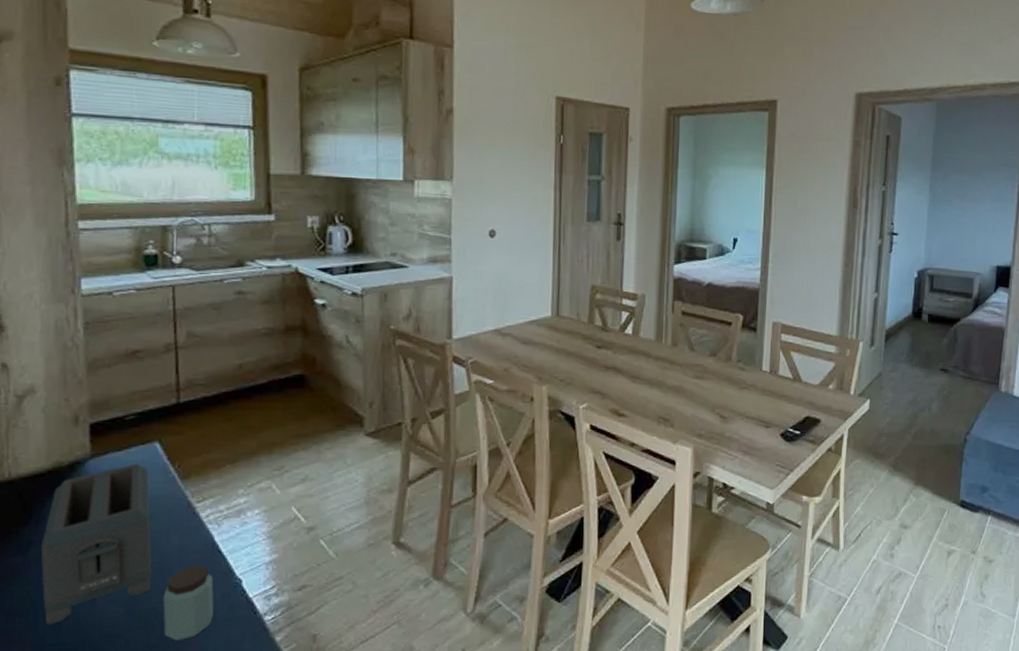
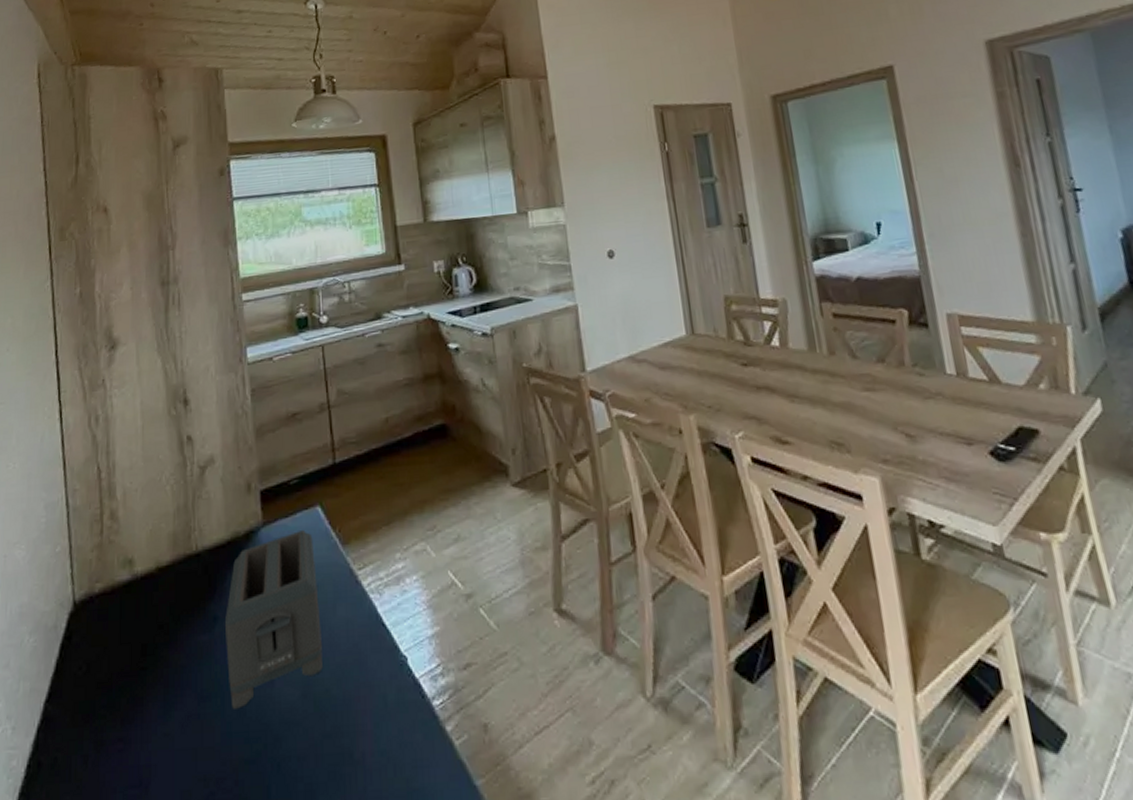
peanut butter: present [163,564,214,641] -> none [334,639,383,729]

